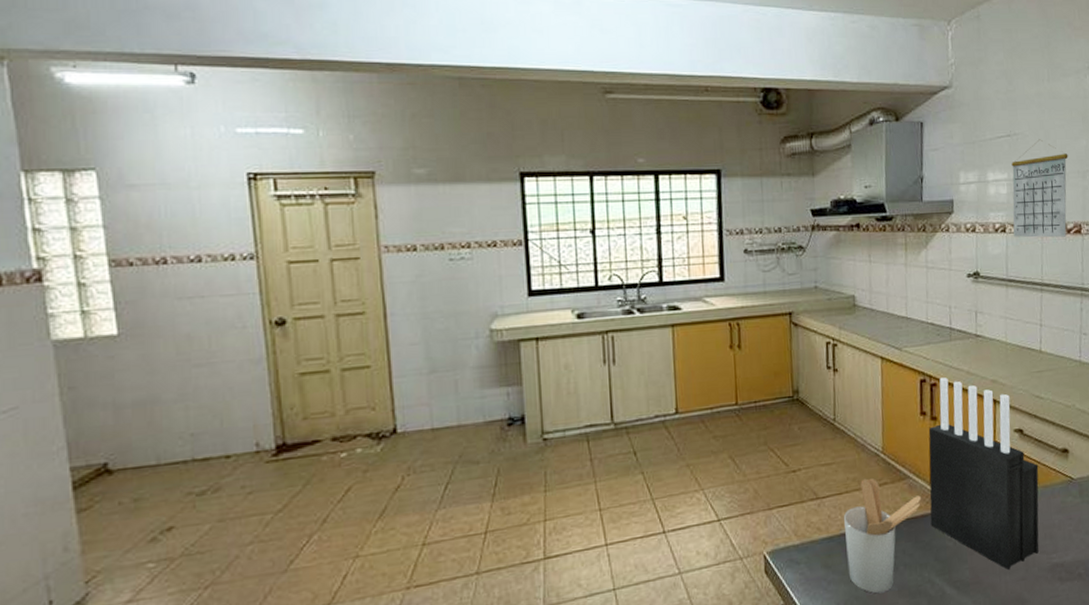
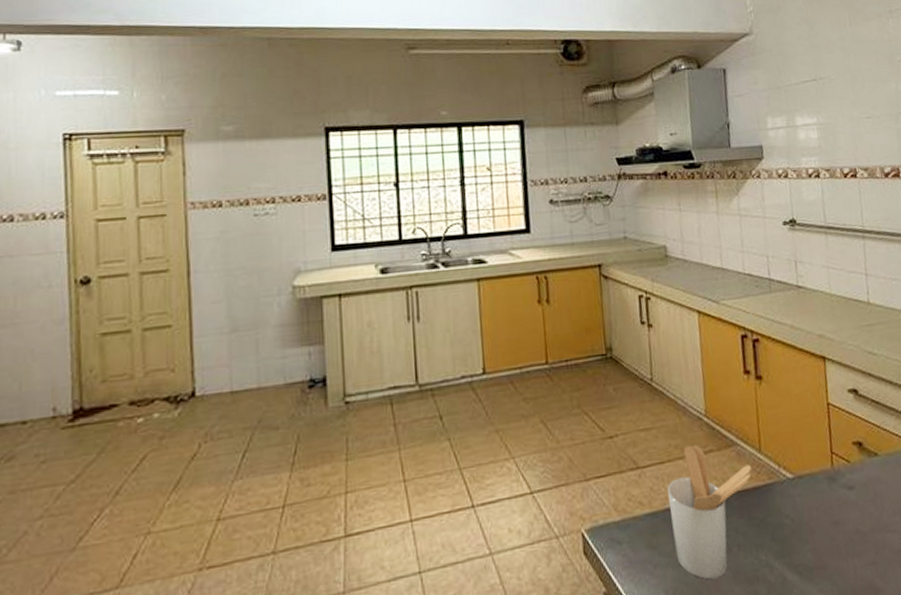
knife block: present [928,378,1039,571] -> none [754,332,888,553]
calendar: present [1011,139,1068,238] -> none [819,82,885,183]

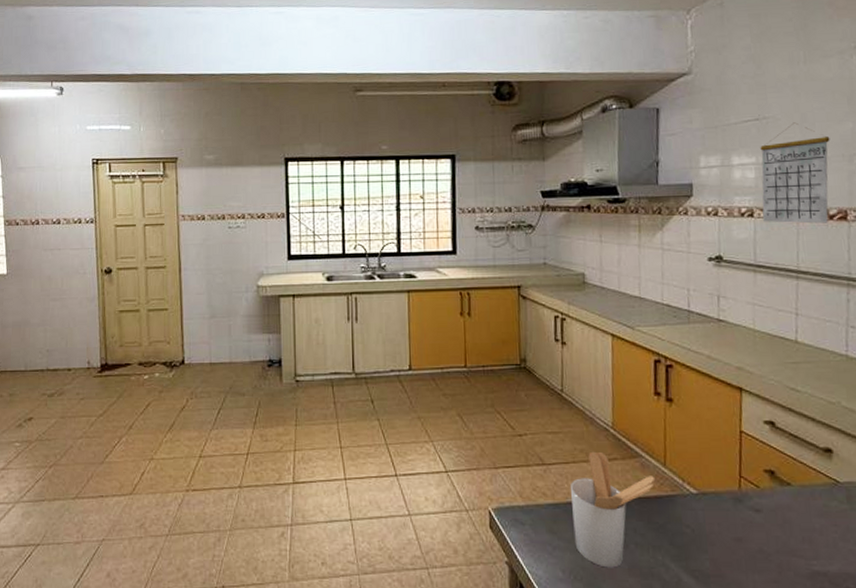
calendar: none [819,82,885,183] -> present [760,122,830,224]

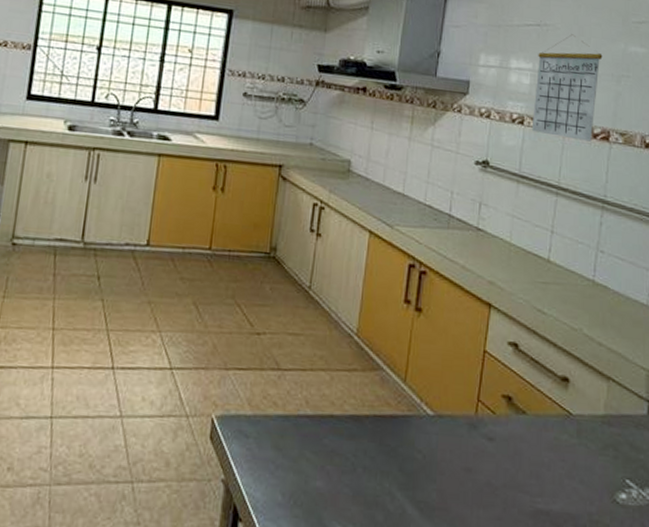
utensil holder: present [570,451,656,568] -> none [300,359,394,494]

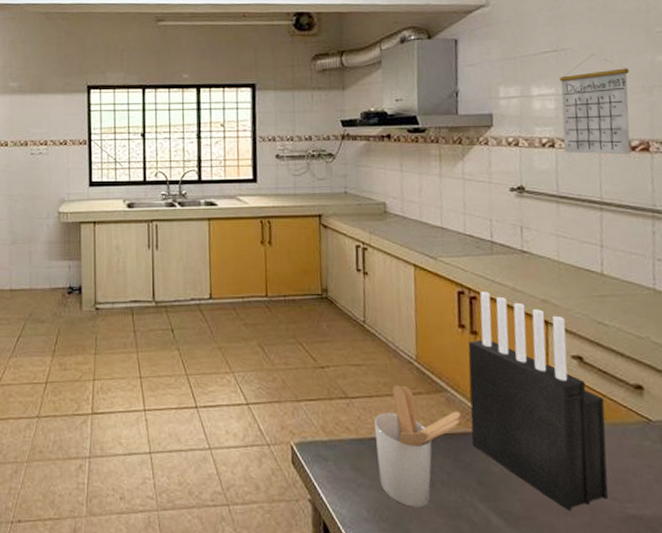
utensil holder: none [300,359,394,494] -> present [373,385,462,508]
knife block: none [399,267,532,504] -> present [468,292,609,512]

